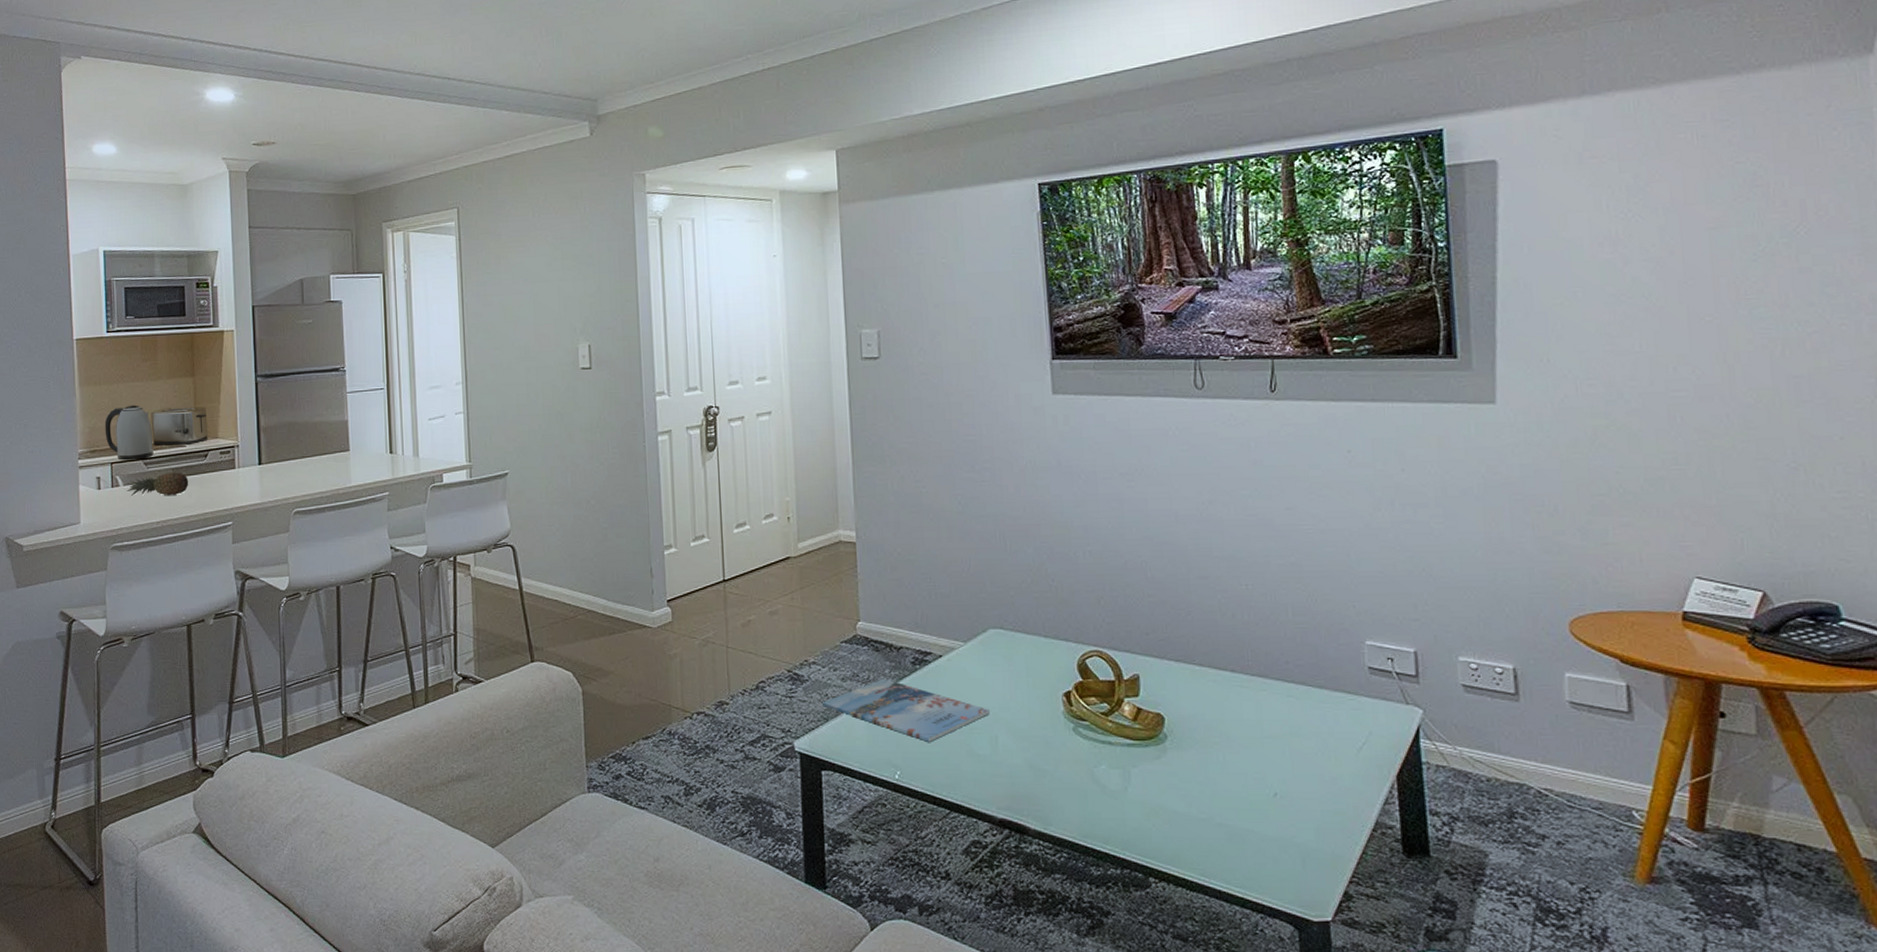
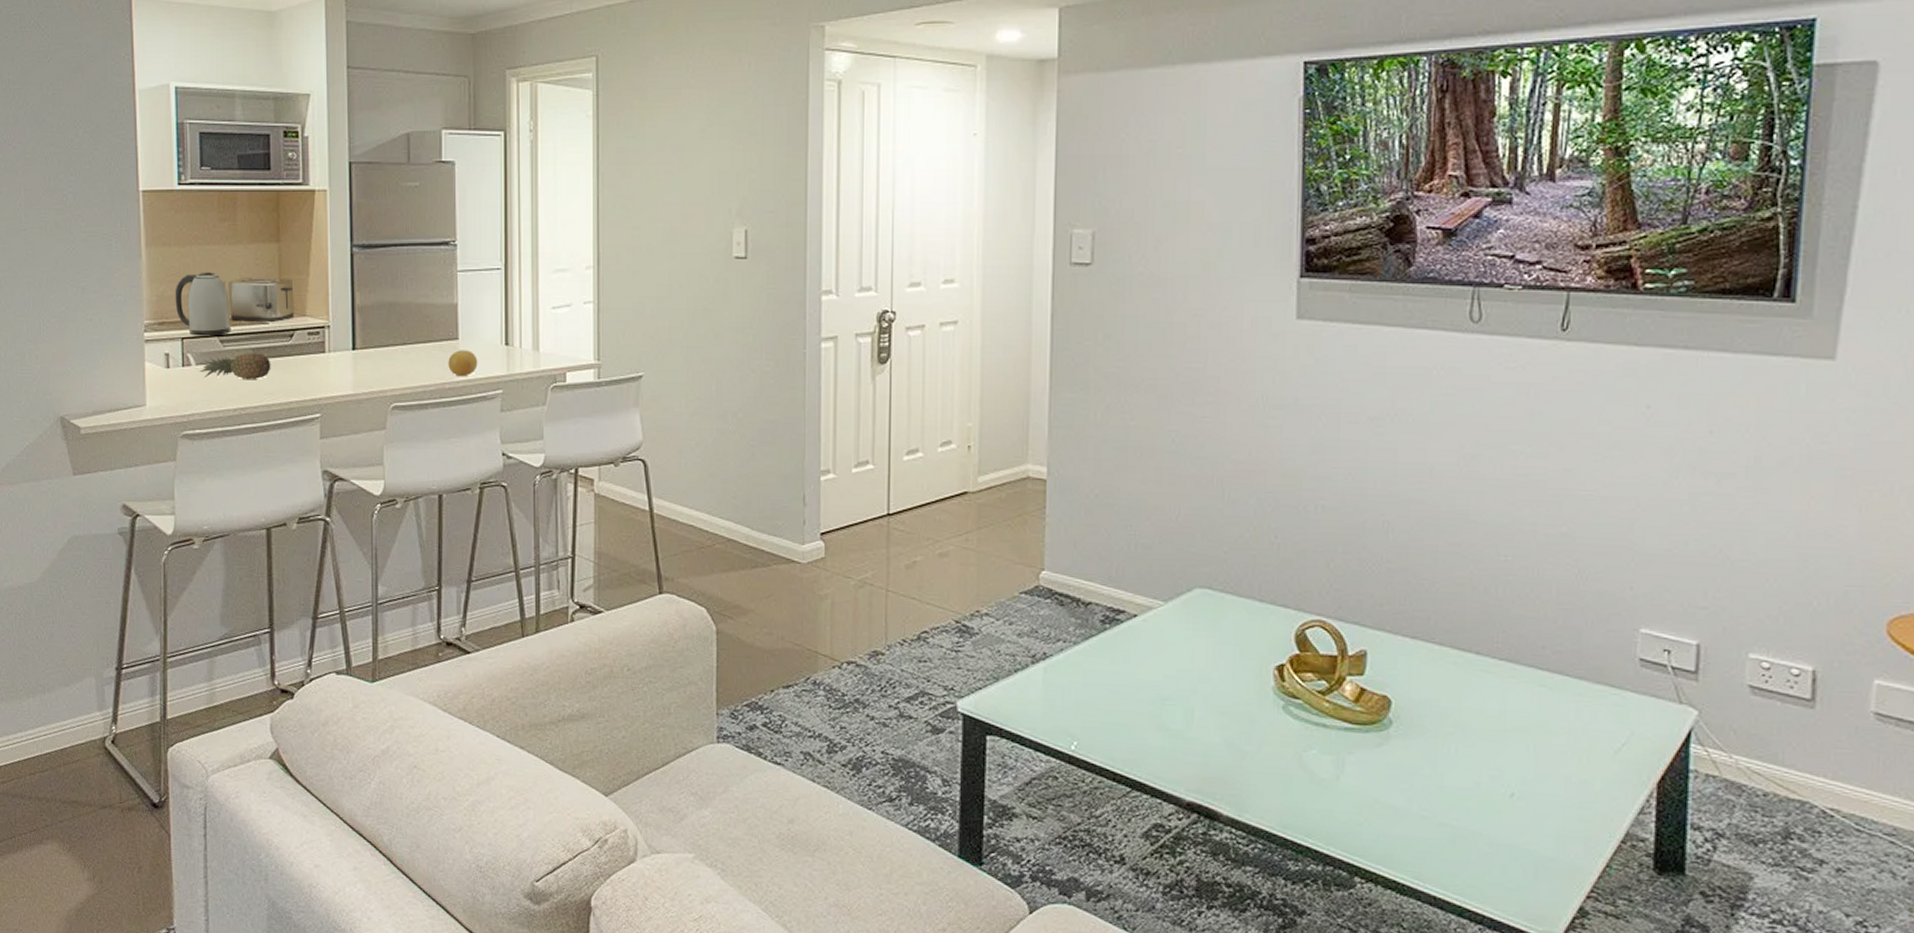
fruit: none [341,459,367,483] -> present [448,350,478,377]
magazine: present [822,678,990,743] -> none [993,636,1187,713]

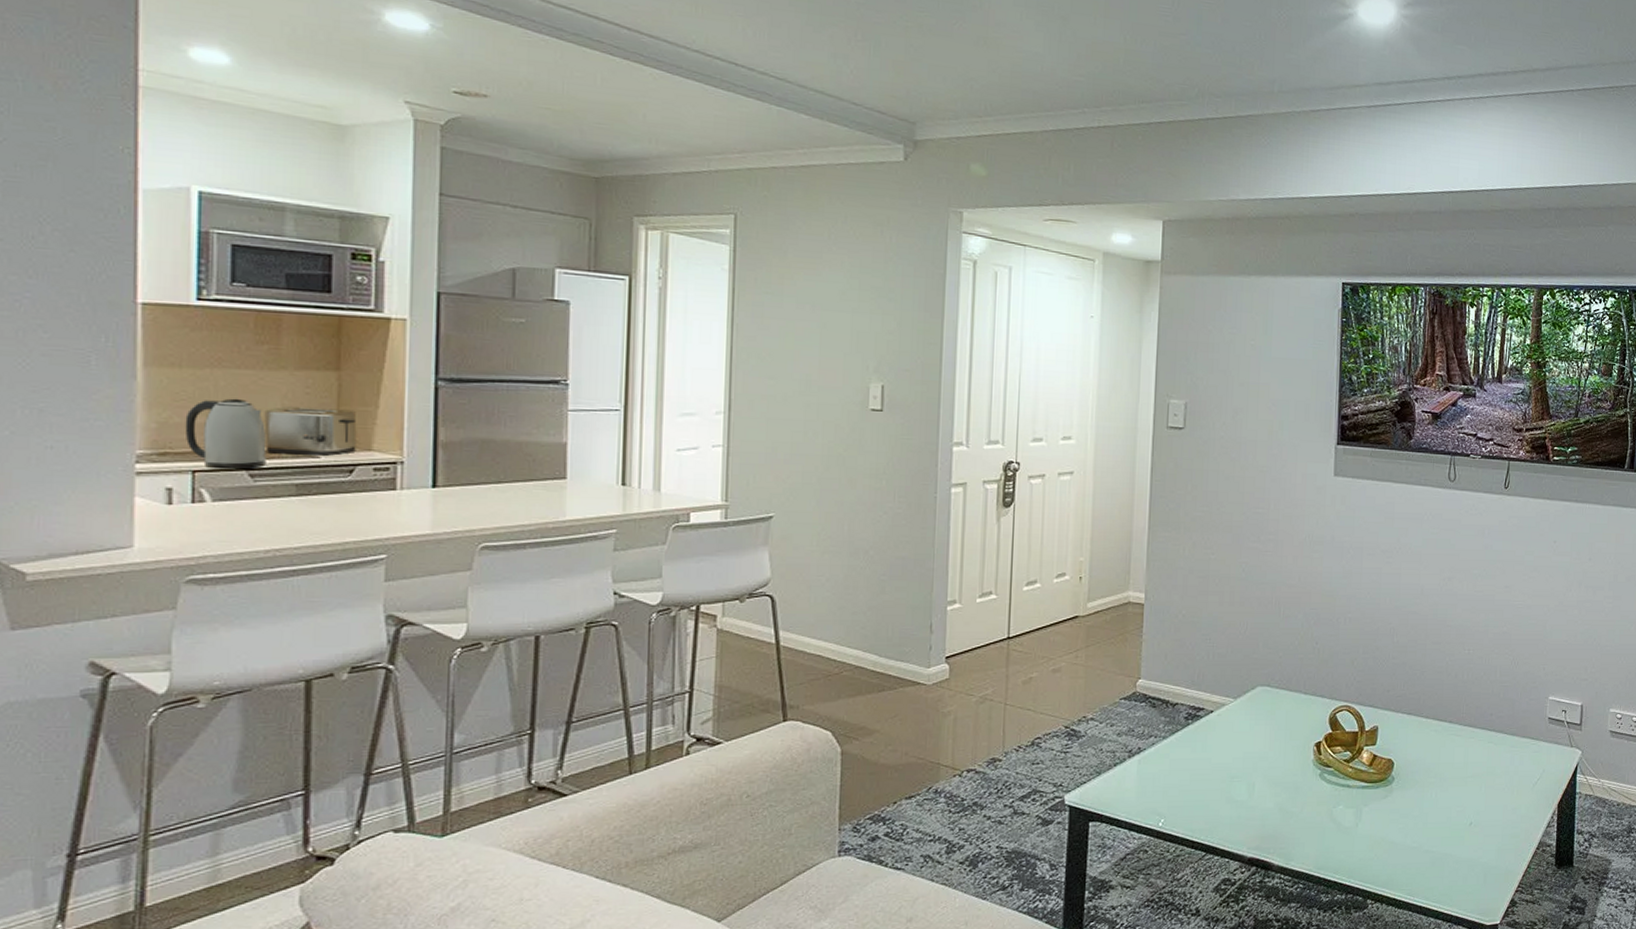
fruit: present [199,353,271,380] -> none [217,489,321,519]
fruit: present [448,350,478,377] -> none [553,489,589,517]

